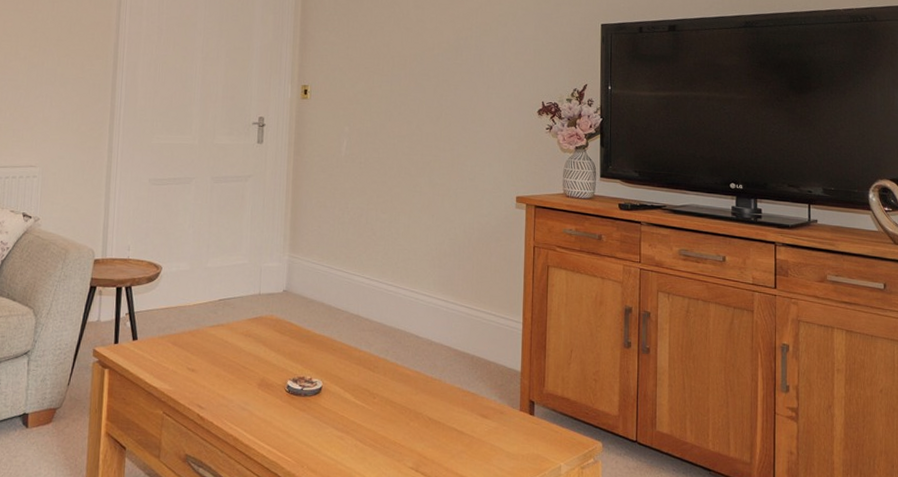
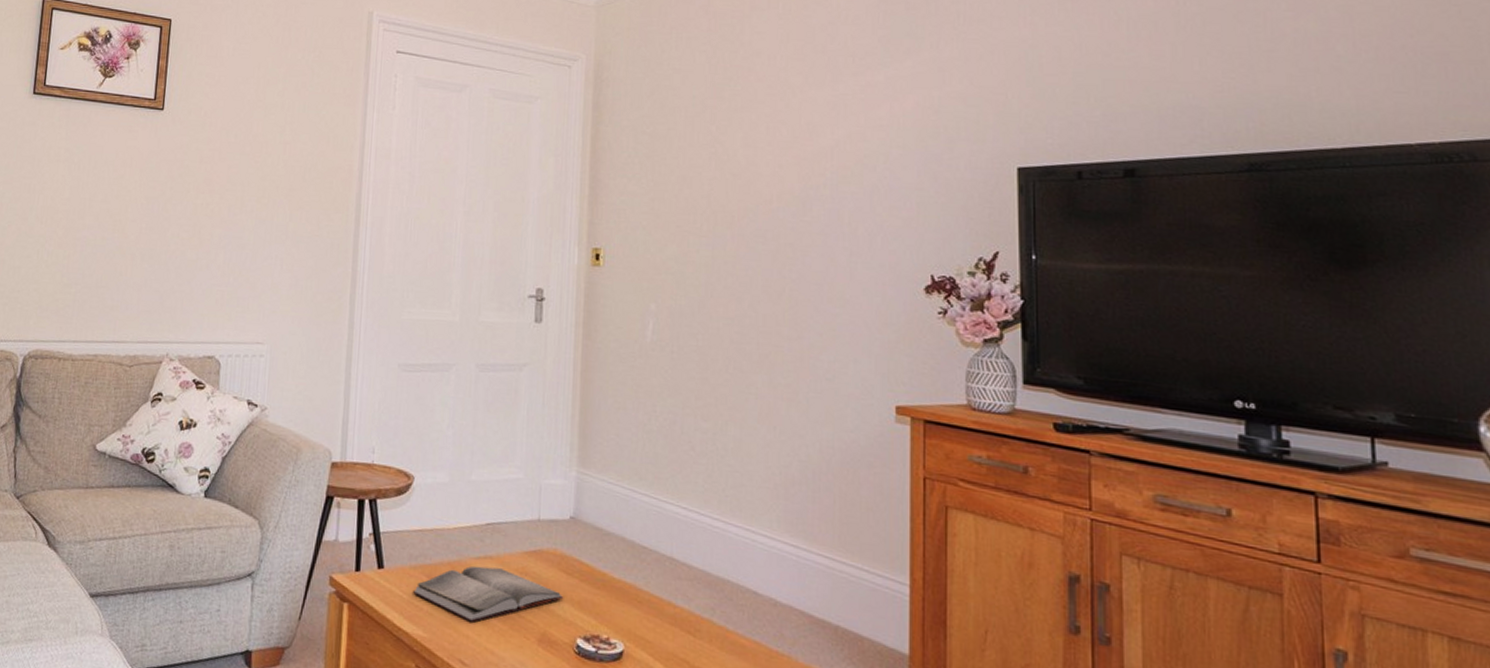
hardback book: none [161,332,278,375] -> present [413,566,564,622]

